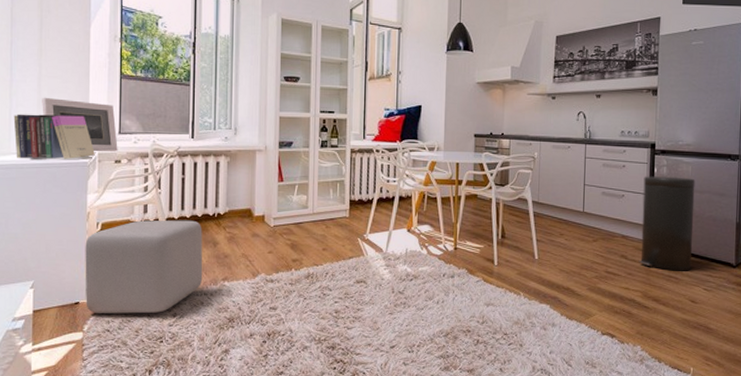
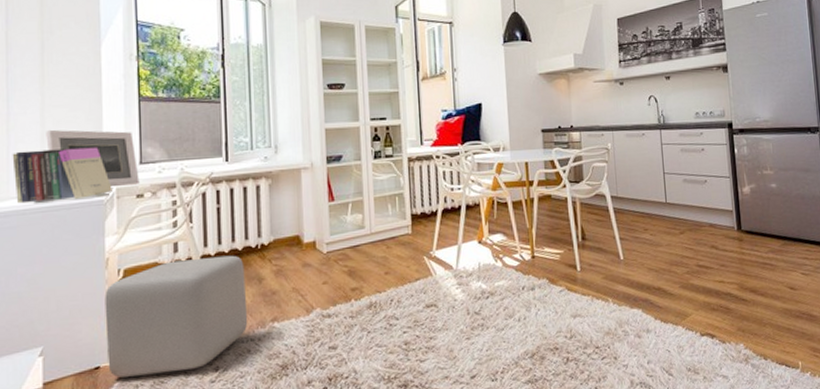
pedal bin: present [638,176,695,271] -> none [724,156,786,258]

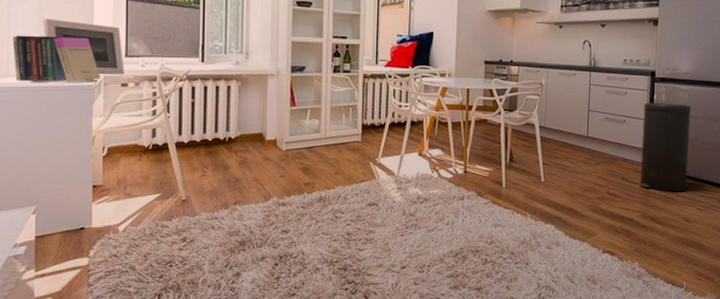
pouf: present [104,255,248,378] -> none [90,144,214,238]
pedal bin: none [724,156,786,258] -> present [637,102,691,192]

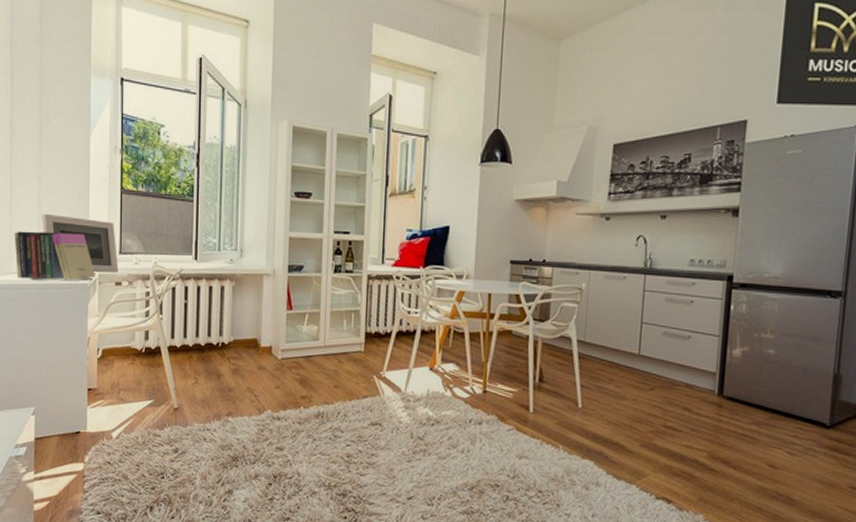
pedal bin: present [637,102,691,192] -> none [705,314,783,430]

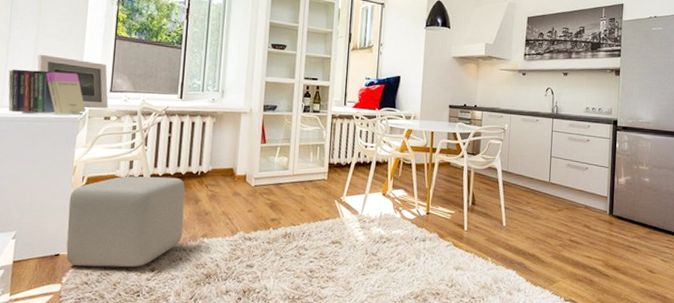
pouf: none [85,347,206,447] -> present [66,176,185,268]

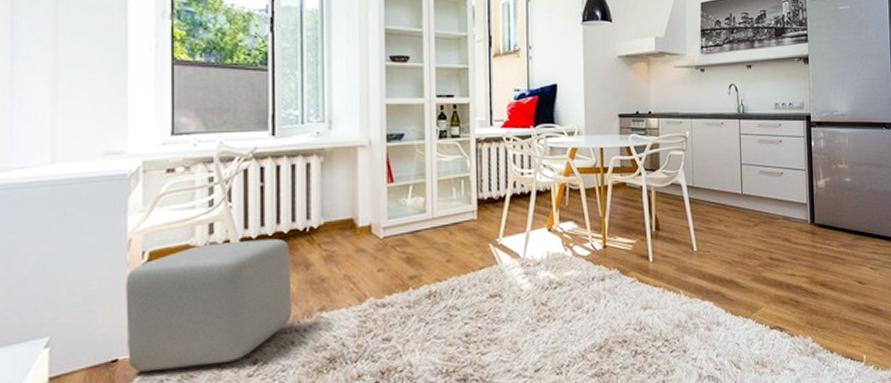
books: present [8,69,86,115] -> none [16,114,138,175]
picture frame: present [37,54,109,109] -> none [59,92,171,159]

